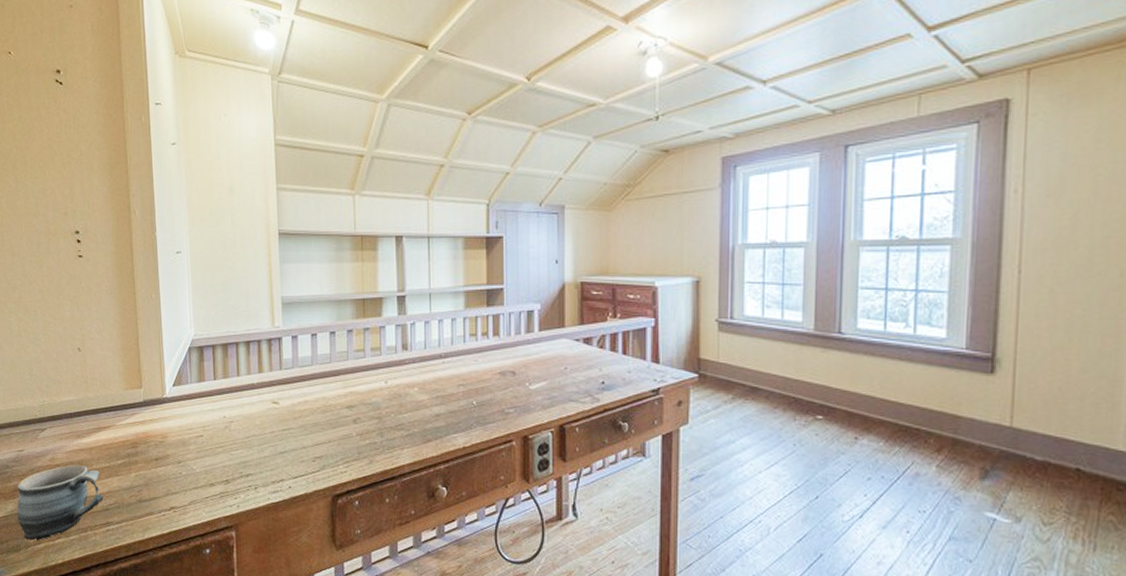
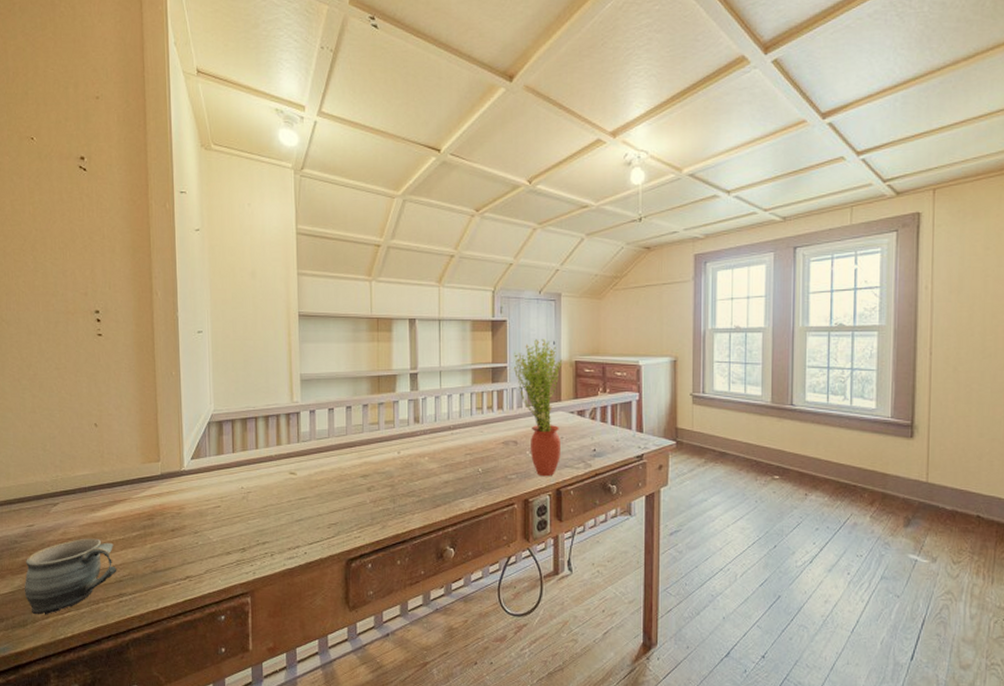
potted plant: none [510,257,567,412] -> present [513,339,563,477]

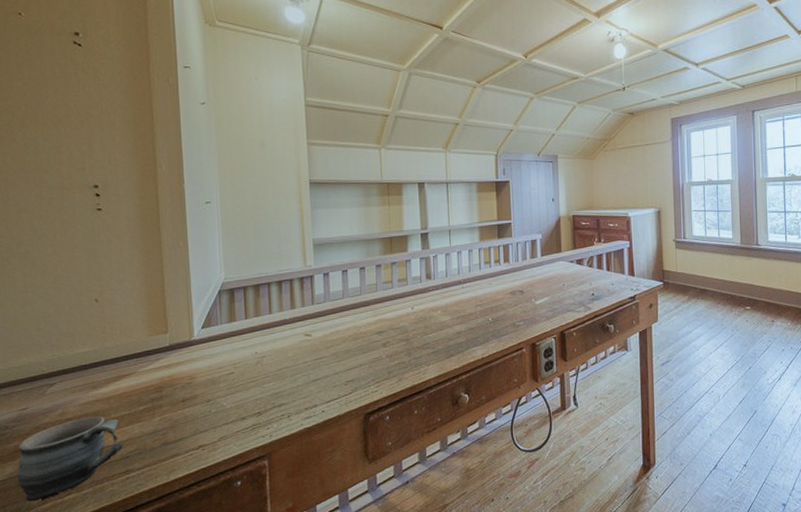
potted plant: present [513,339,563,477] -> none [517,197,563,322]

